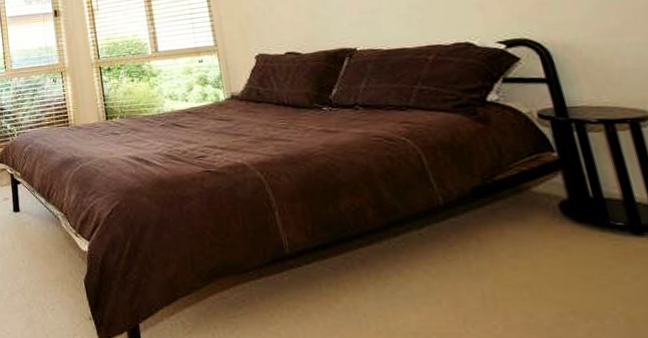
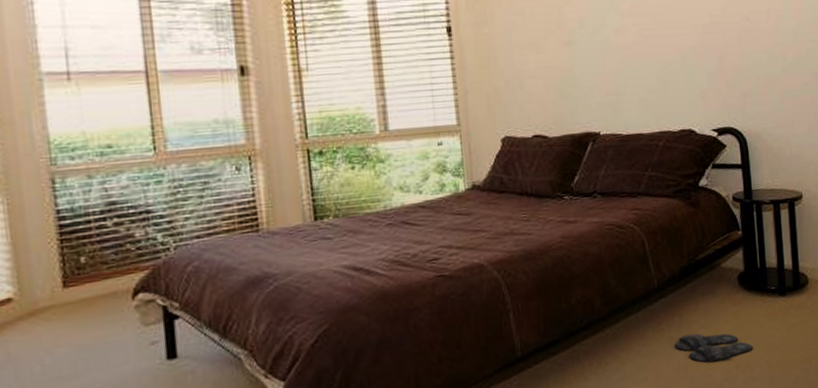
slippers: none [474,262,598,300] -> present [674,333,753,363]

